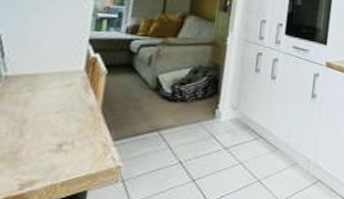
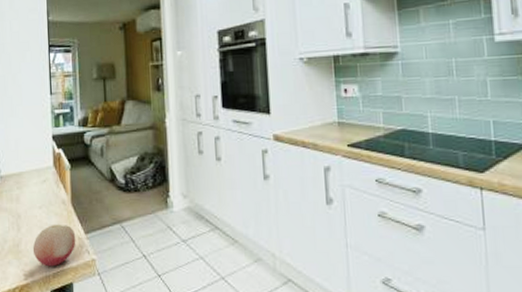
fruit: none [37,130,101,175] -> present [32,224,76,267]

